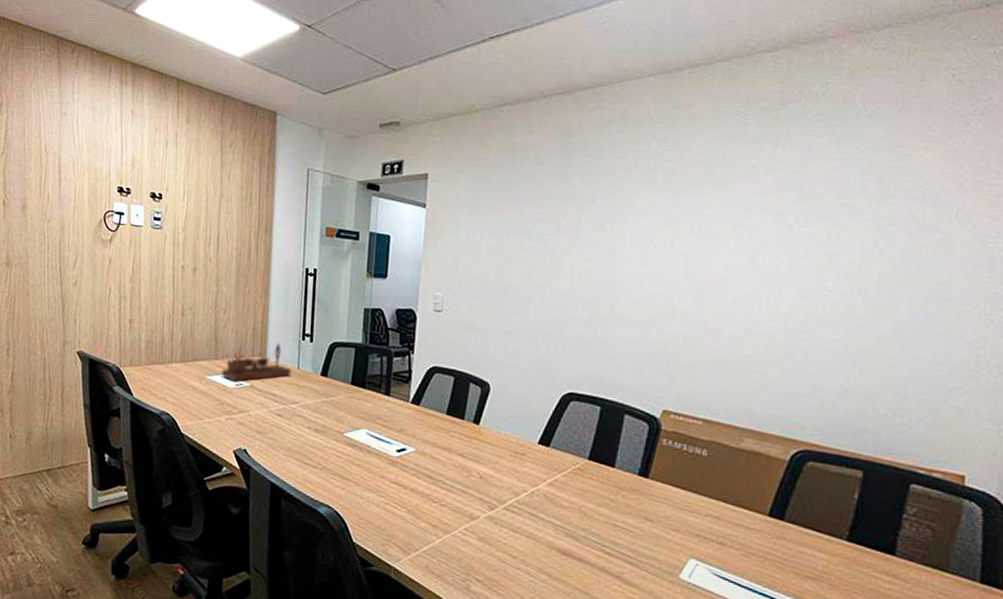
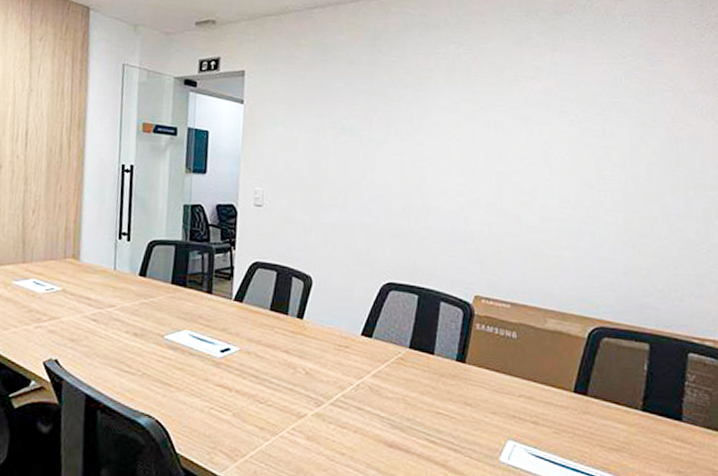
desk organizer: present [221,342,292,382] -> none [29,243,108,286]

